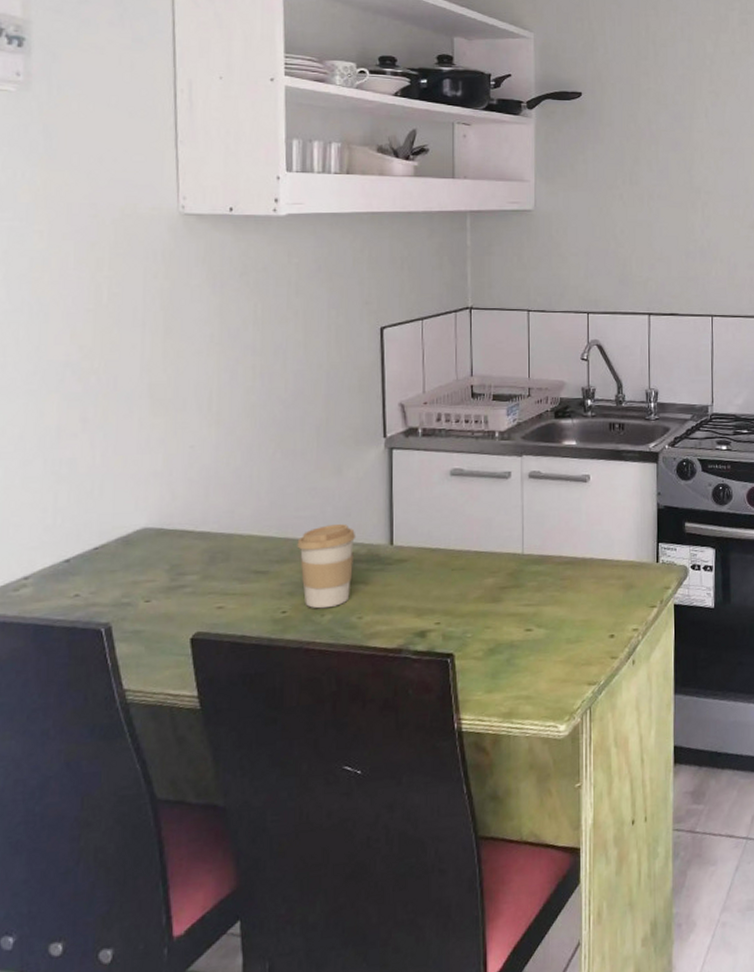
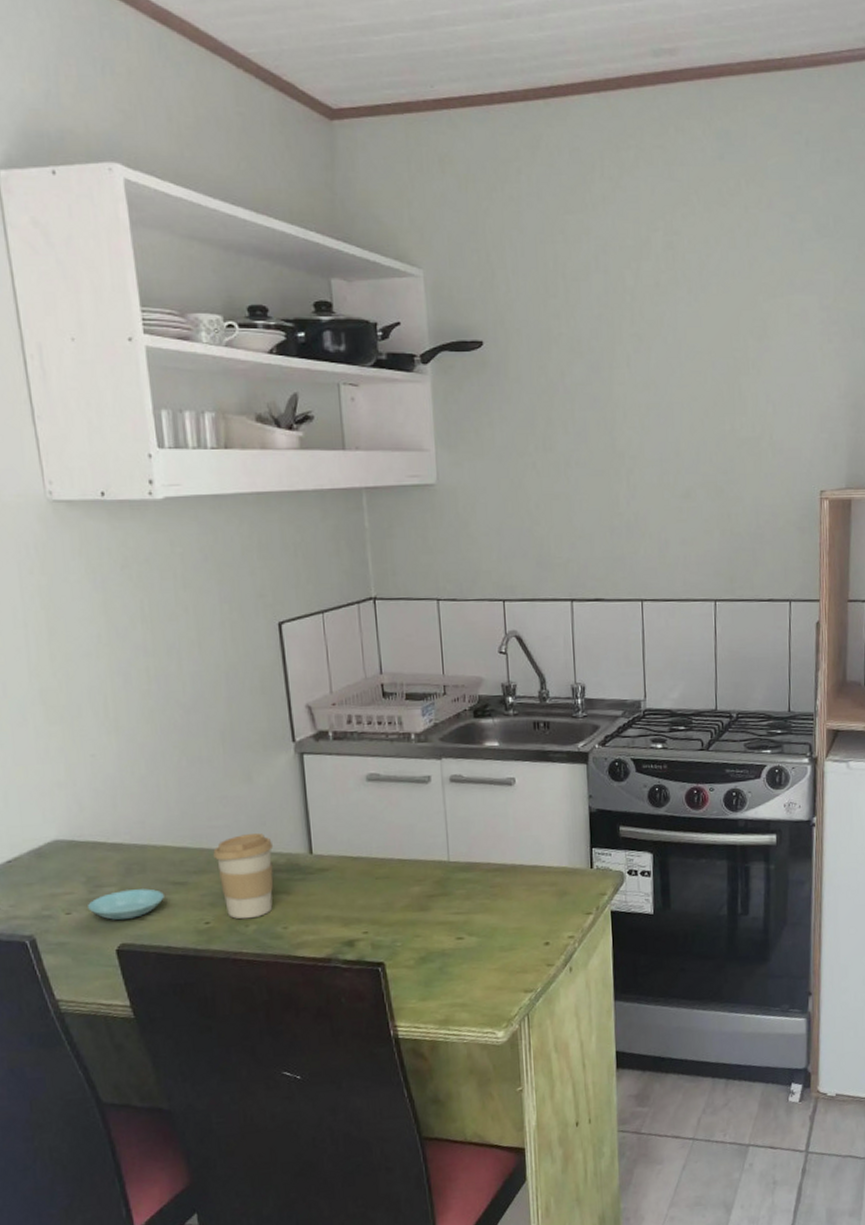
saucer: none [167,577,244,609] -> present [87,888,164,921]

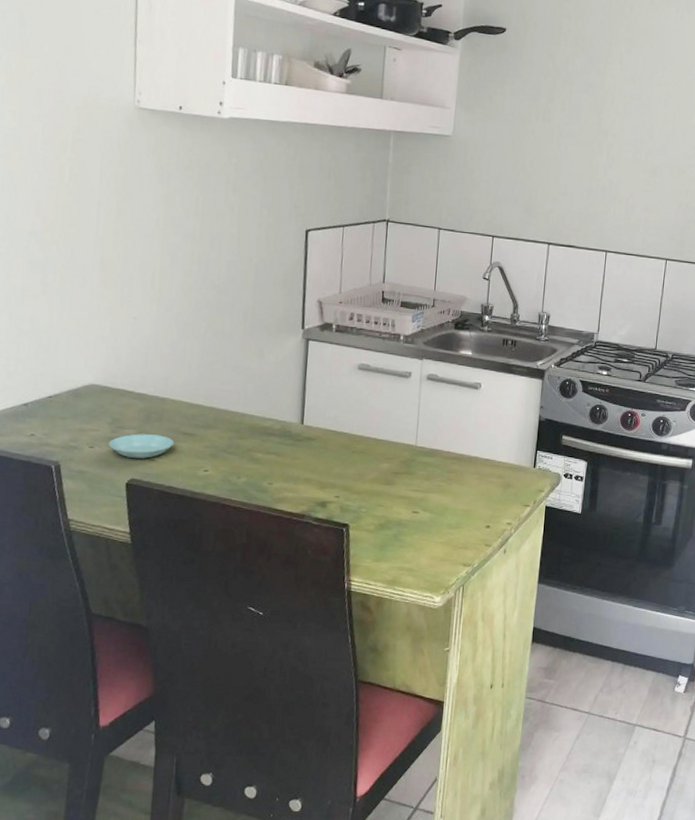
coffee cup: present [213,832,274,919] -> none [221,400,272,472]

